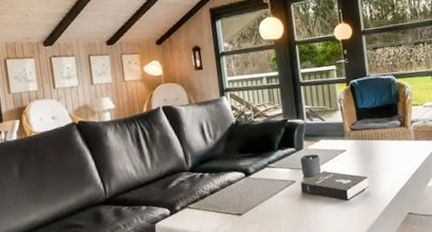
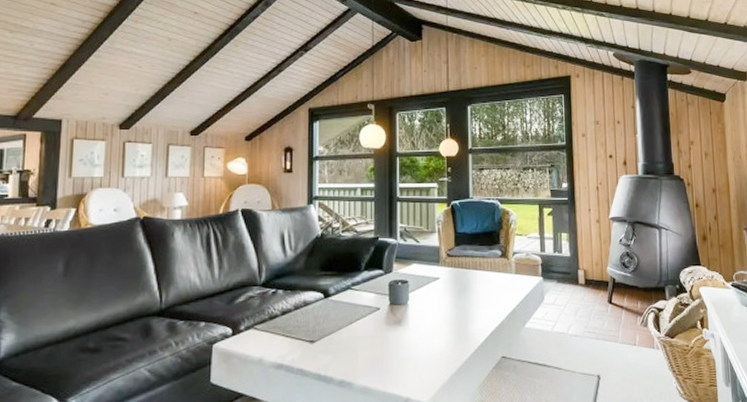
booklet: present [300,171,369,201] -> none [384,299,461,336]

